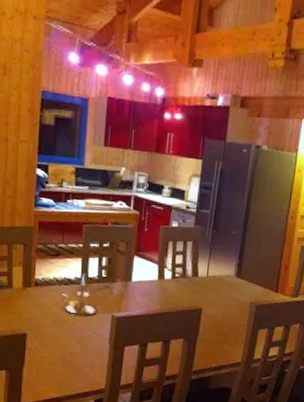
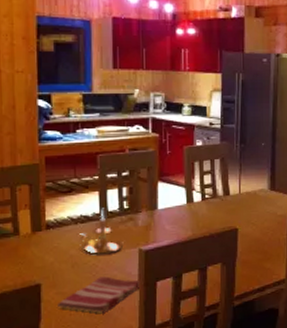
dish towel: none [38,335,111,367] -> present [56,276,141,313]

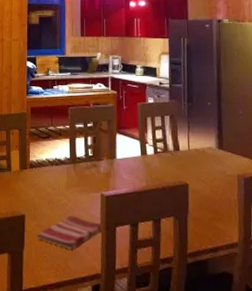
candle holder: present [76,208,124,255] -> none [52,153,89,196]

